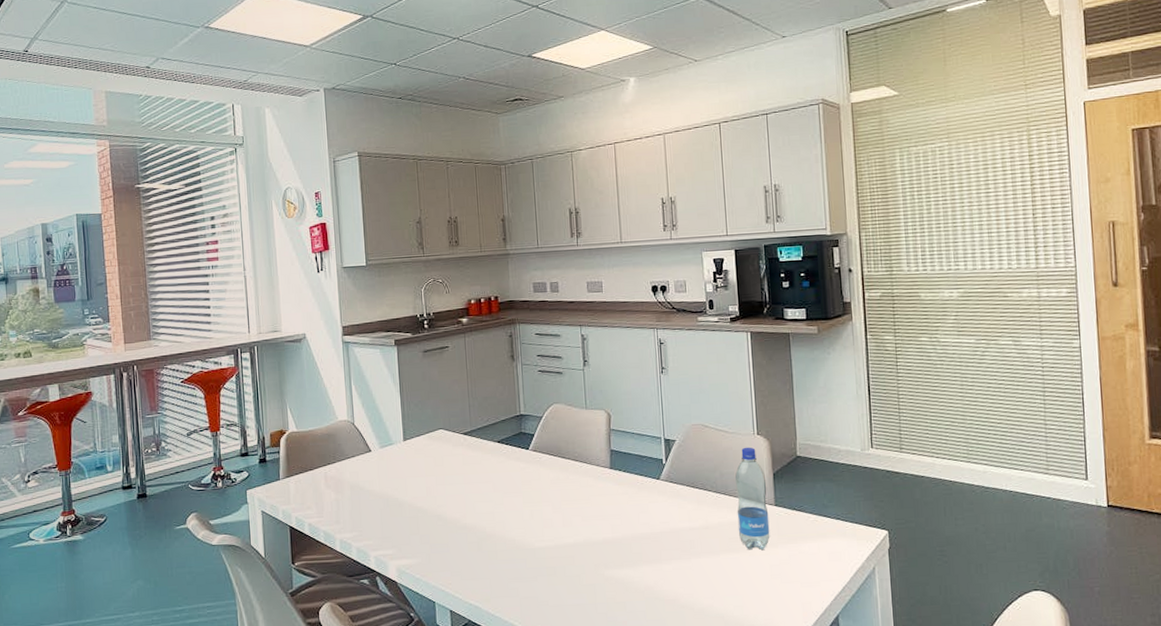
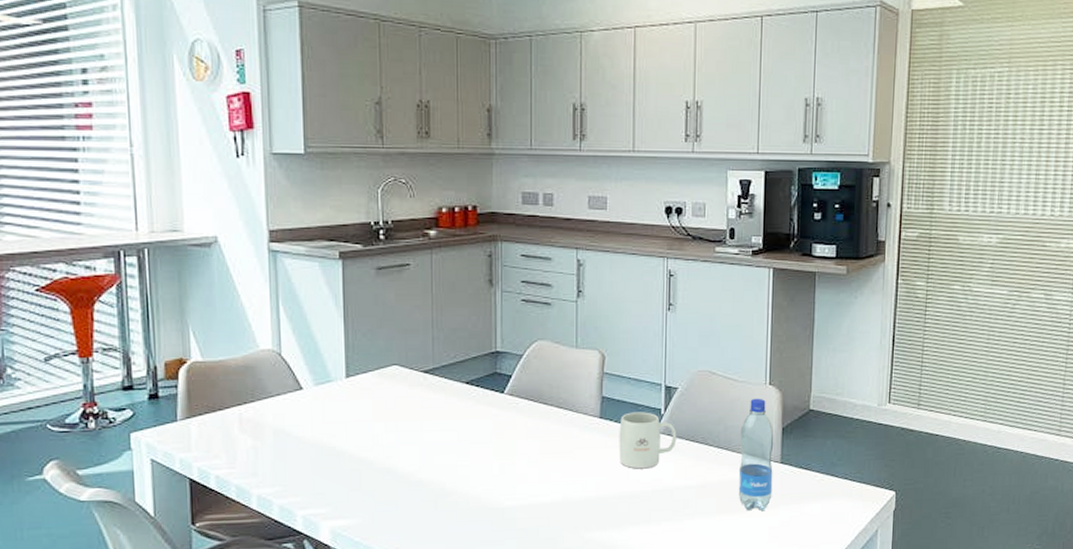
mug: none [627,462,679,513] -> present [619,412,677,469]

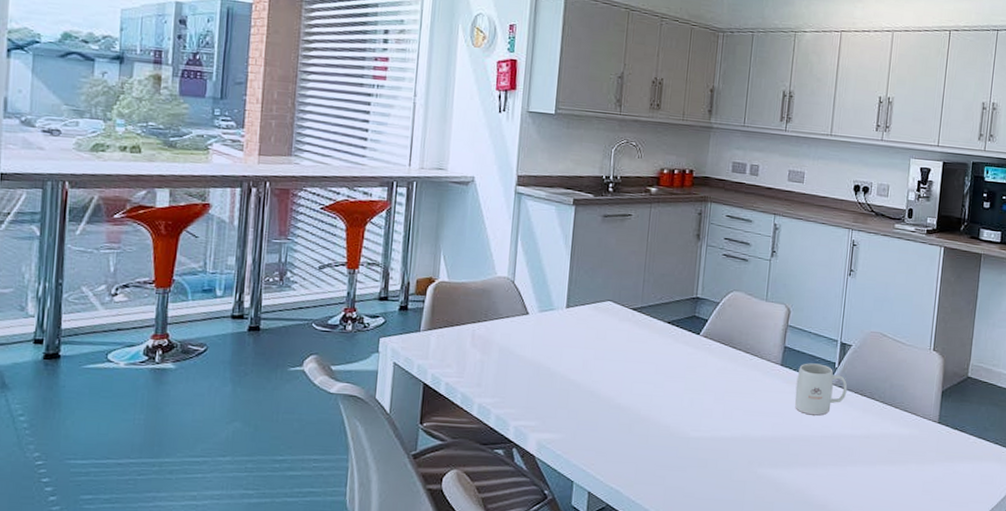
bottle: present [738,398,774,512] -> none [898,361,935,466]

